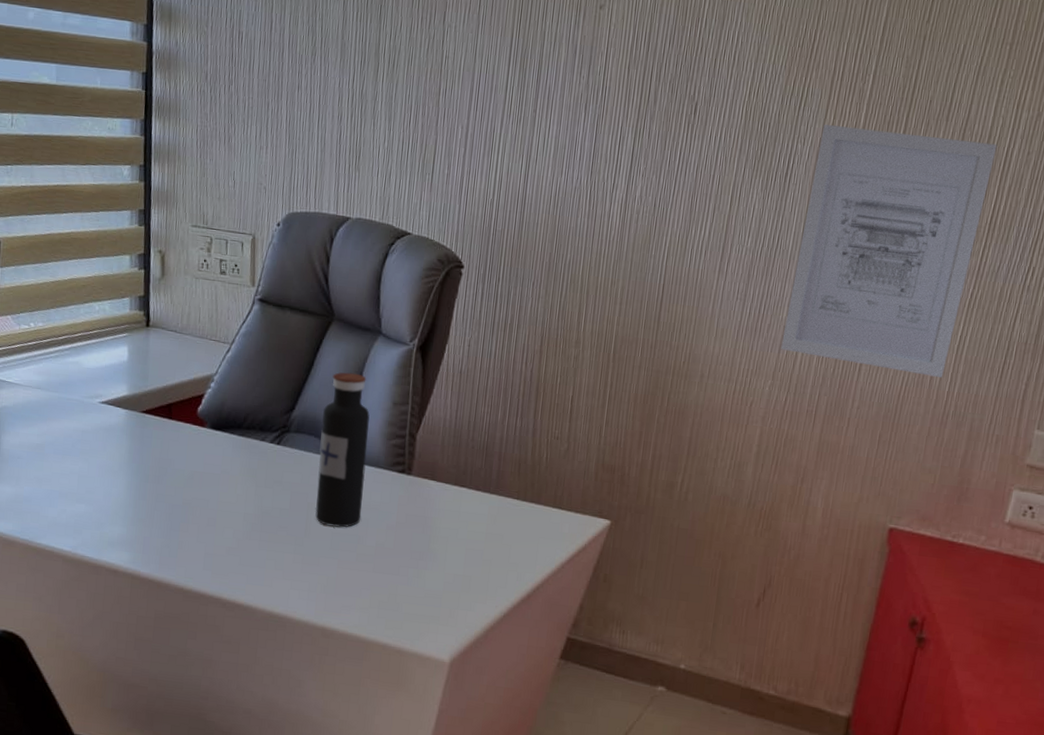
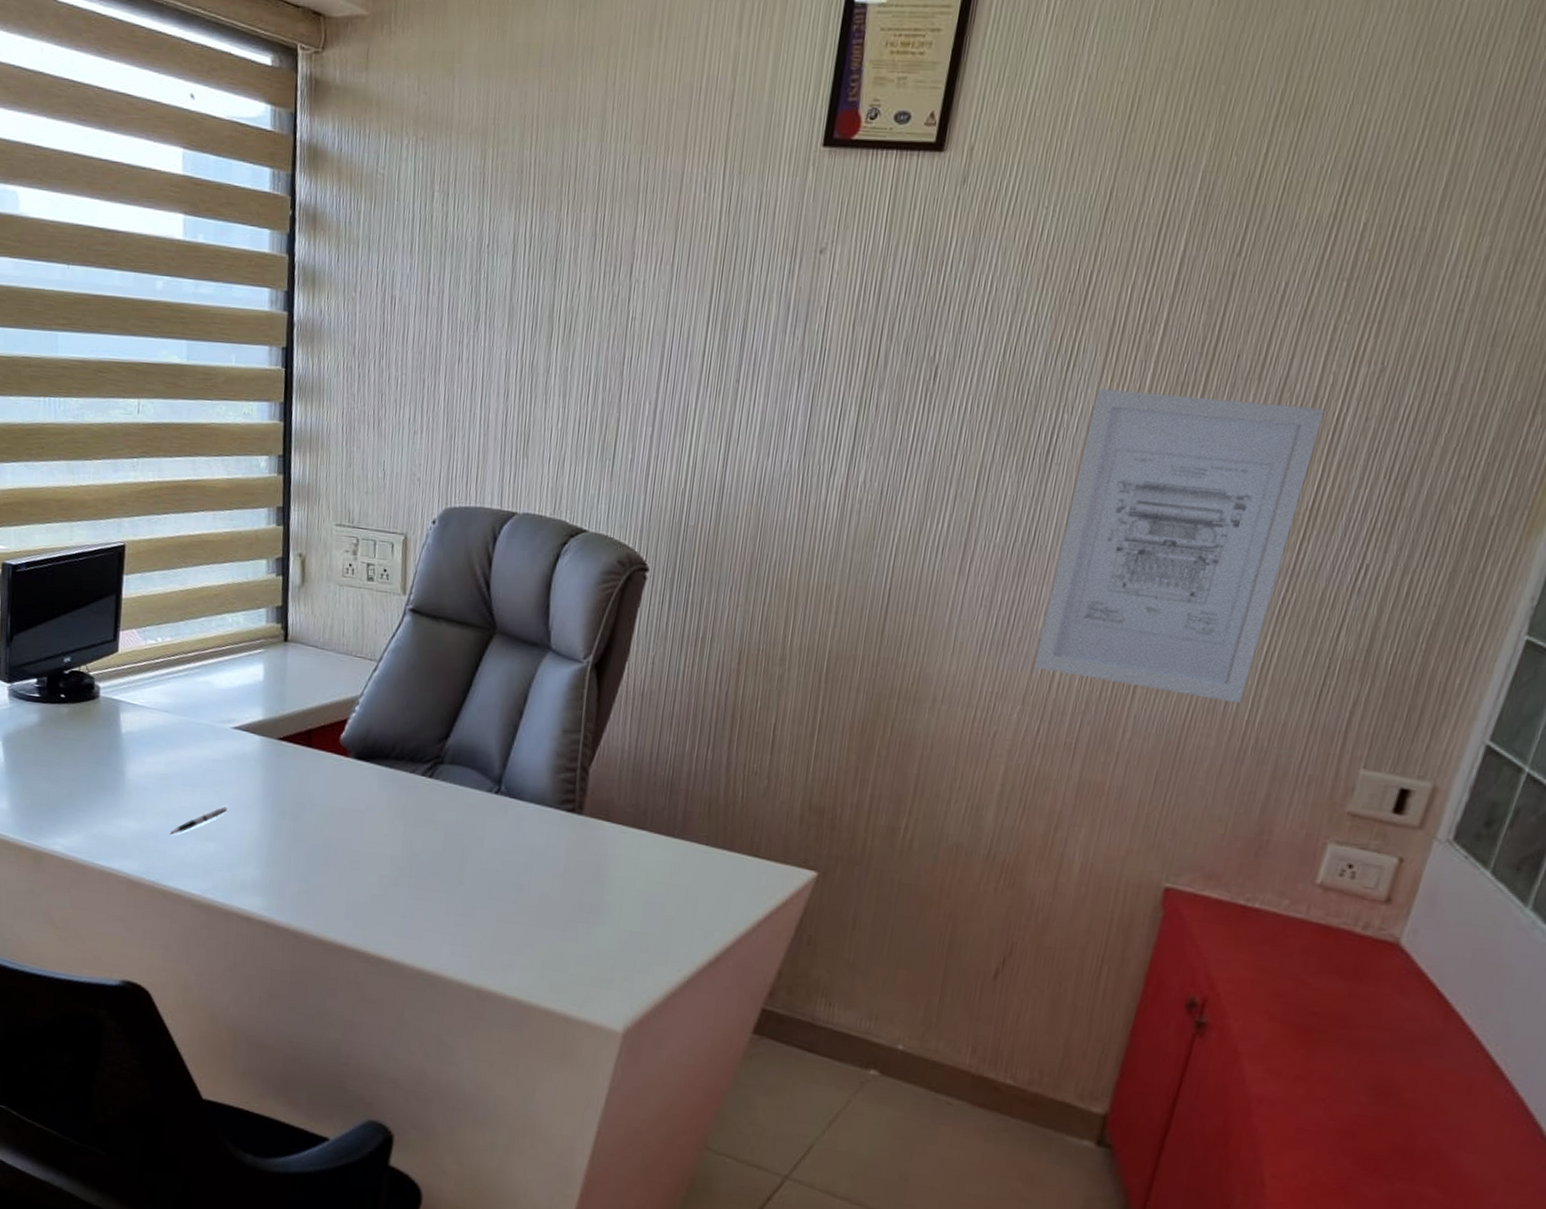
pen: none [42,472,96,498] -> present [169,806,228,835]
water bottle: present [315,372,370,528] -> none [471,694,536,875]

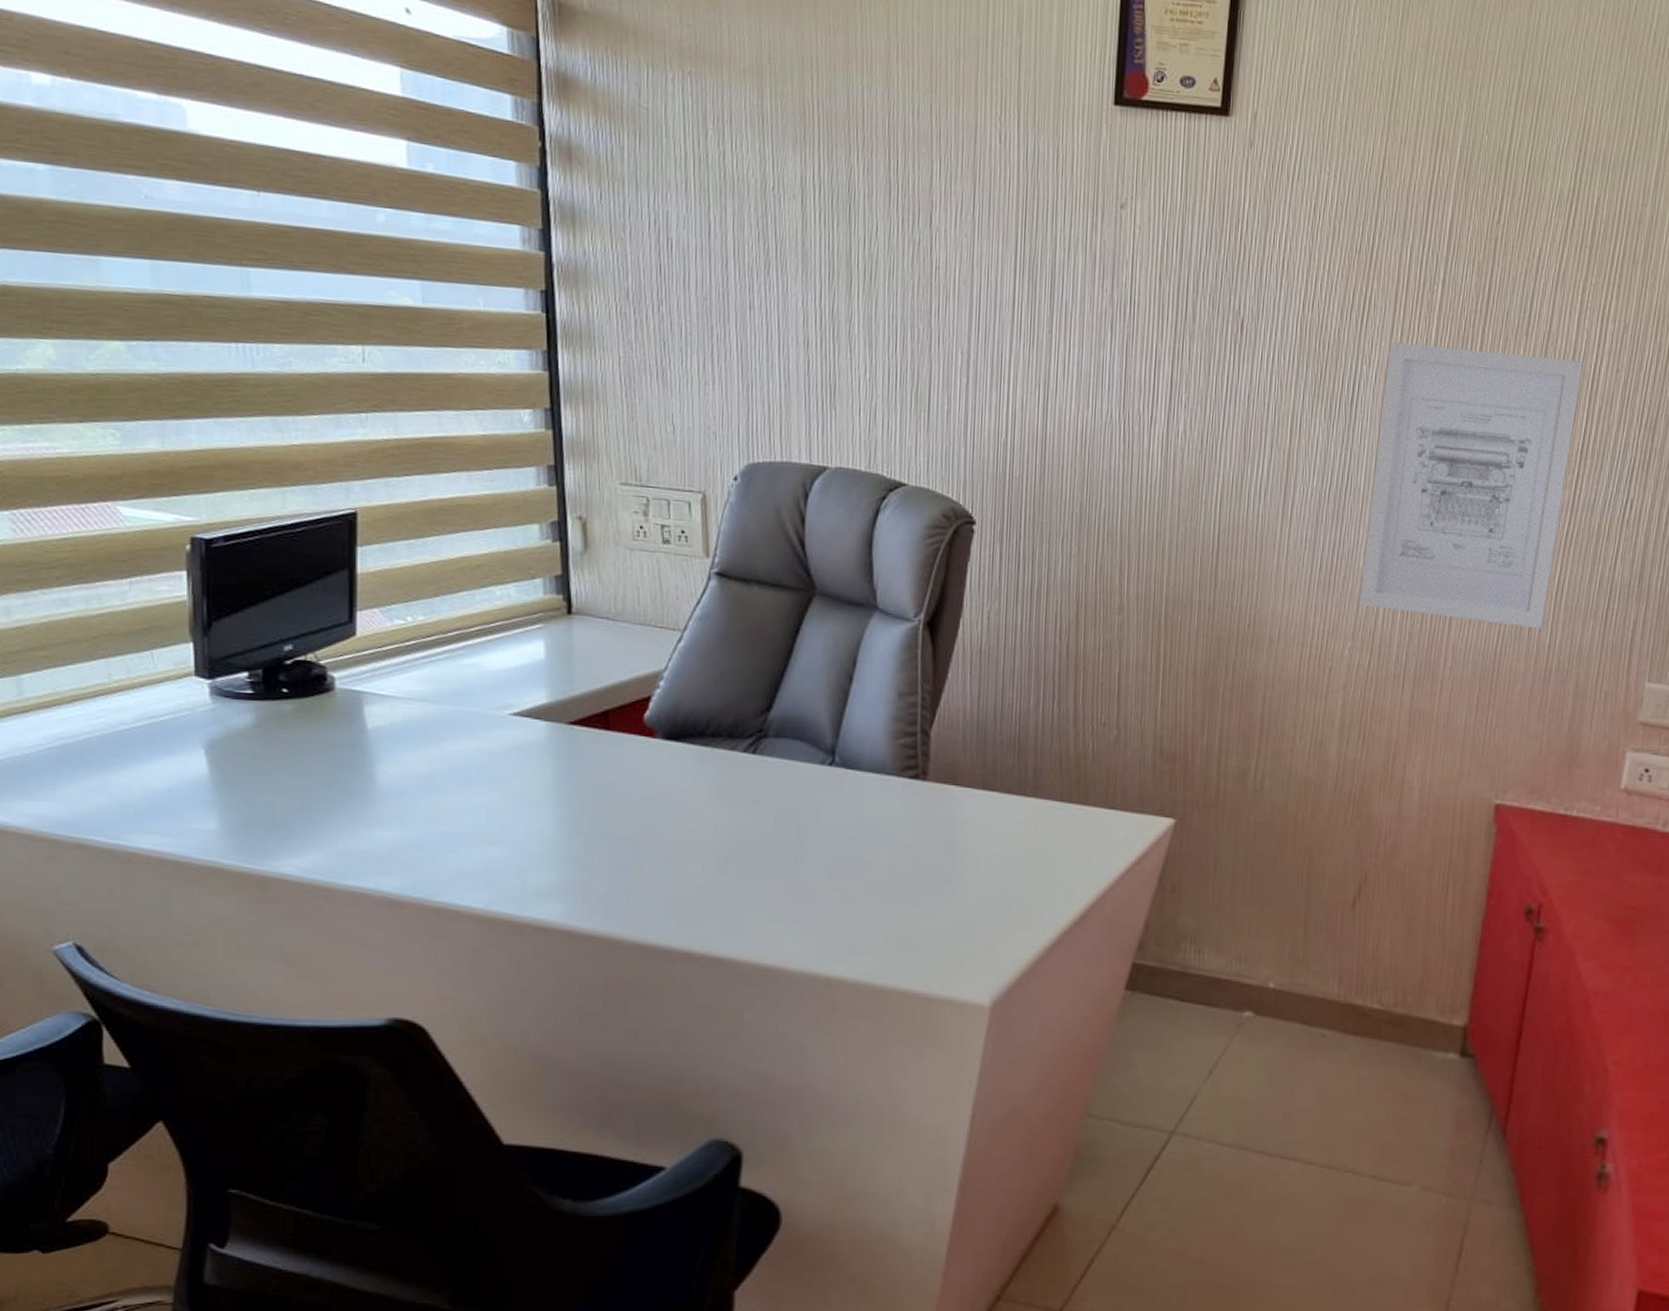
pen: present [169,806,228,835] -> none [438,804,511,842]

